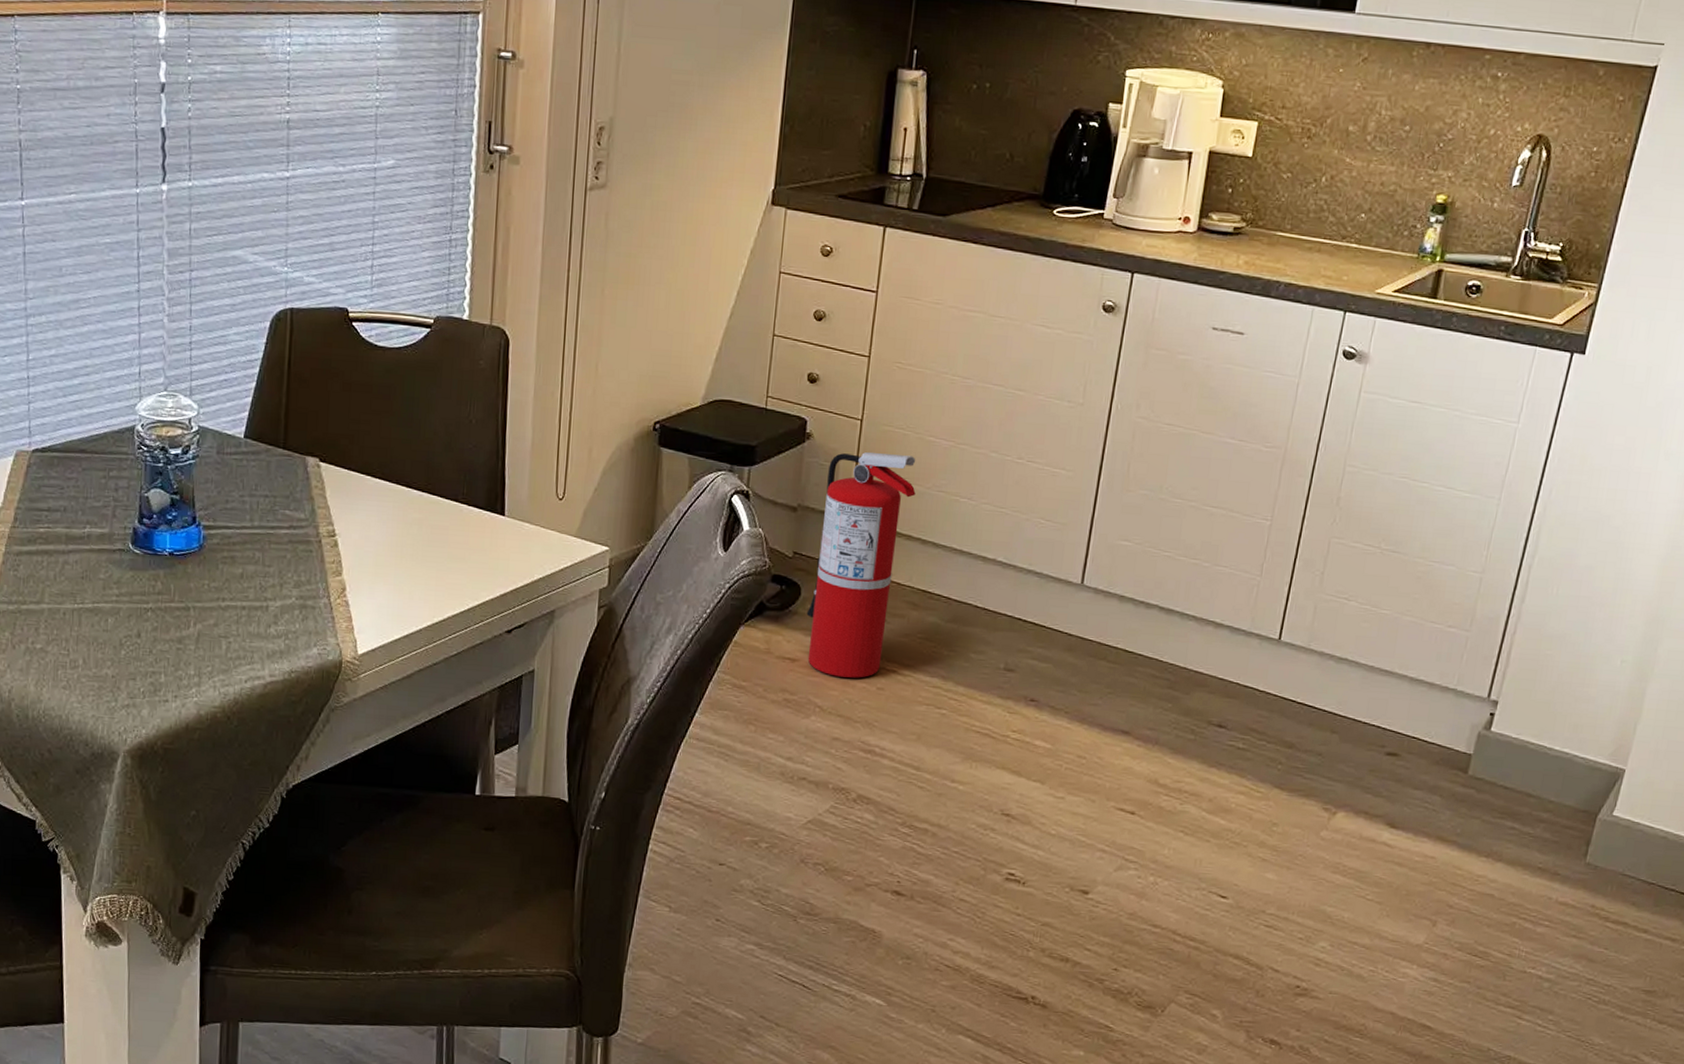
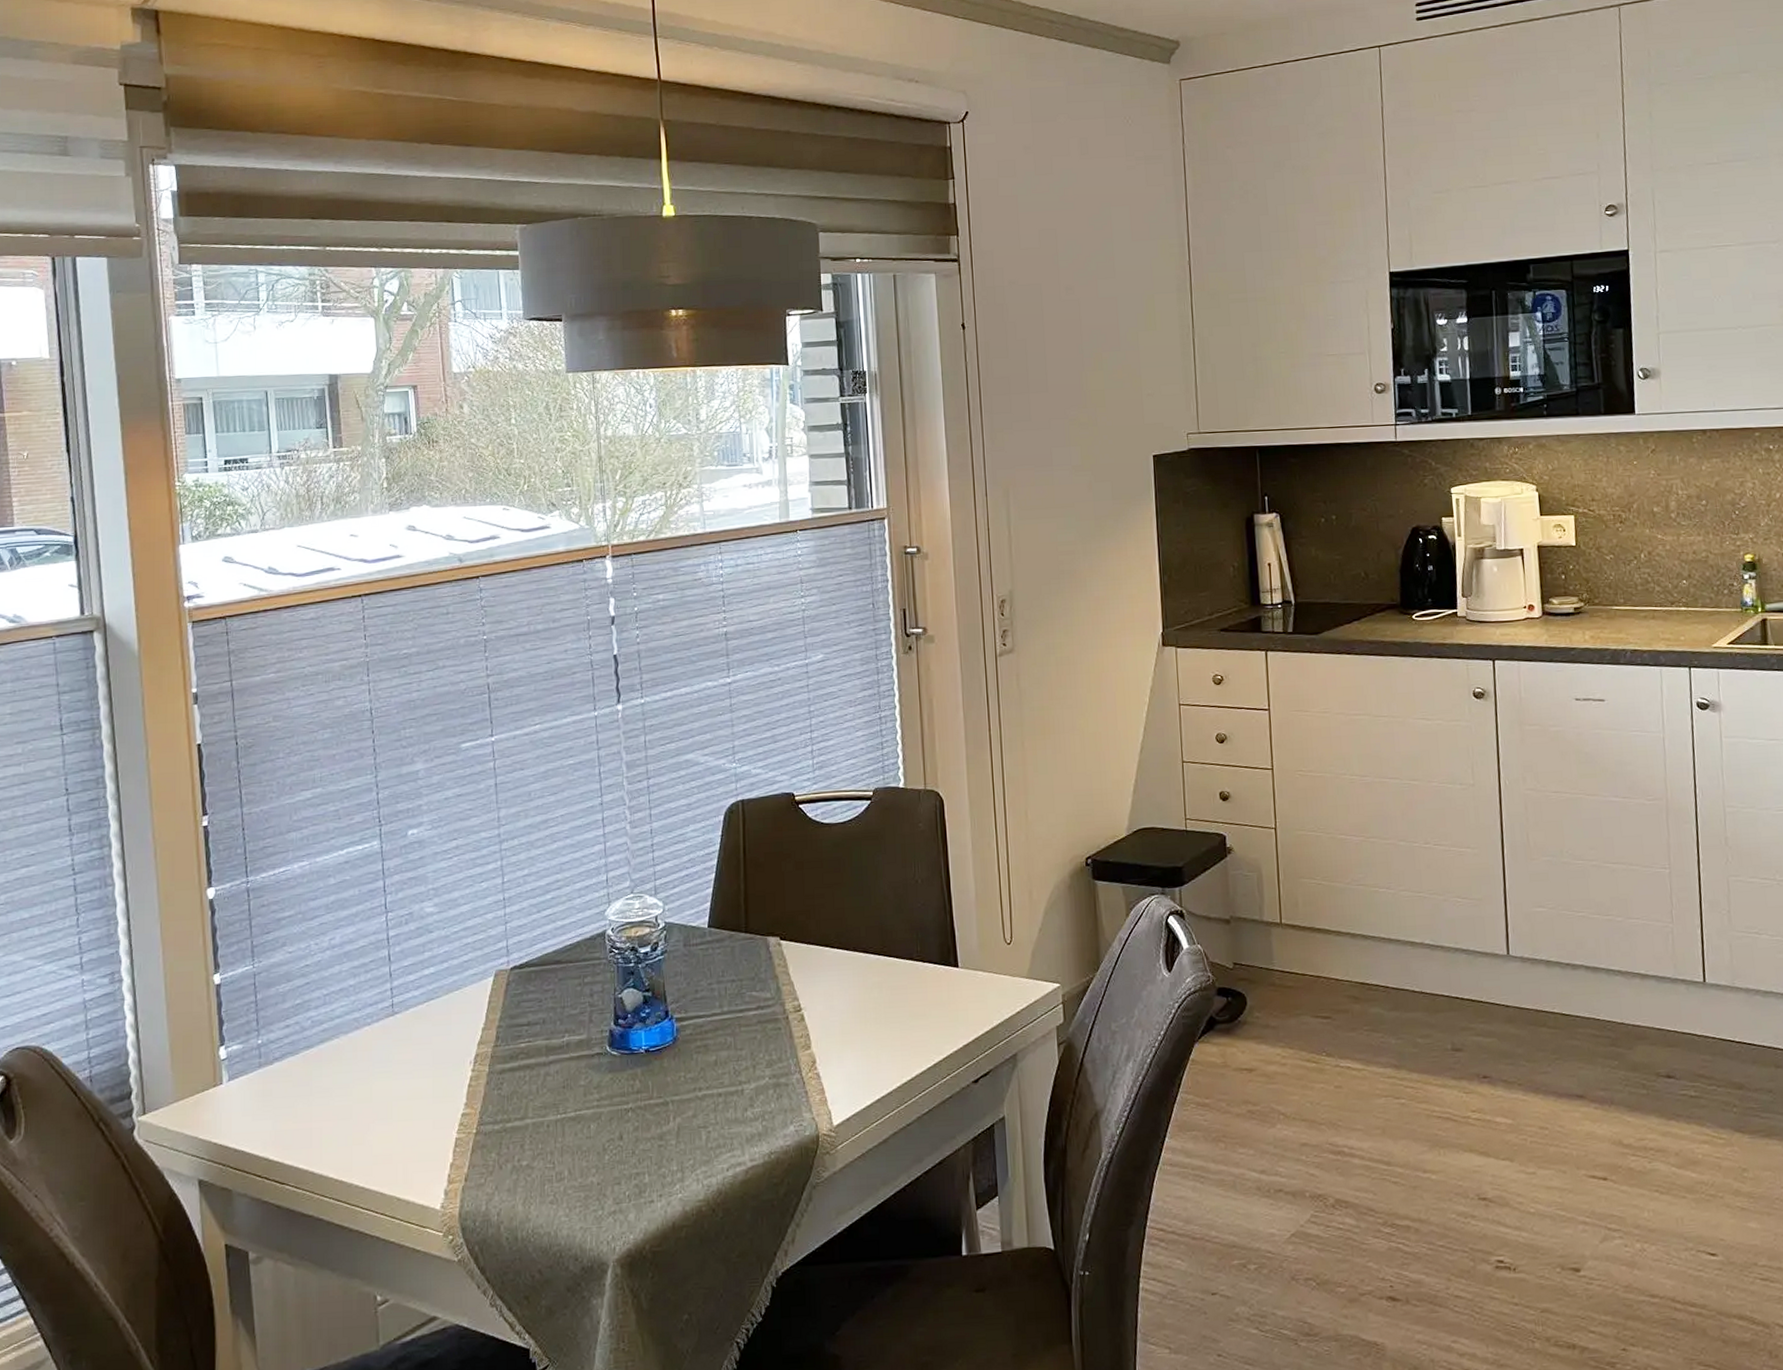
fire extinguisher: present [806,452,916,678] -> none [1253,855,1337,1081]

